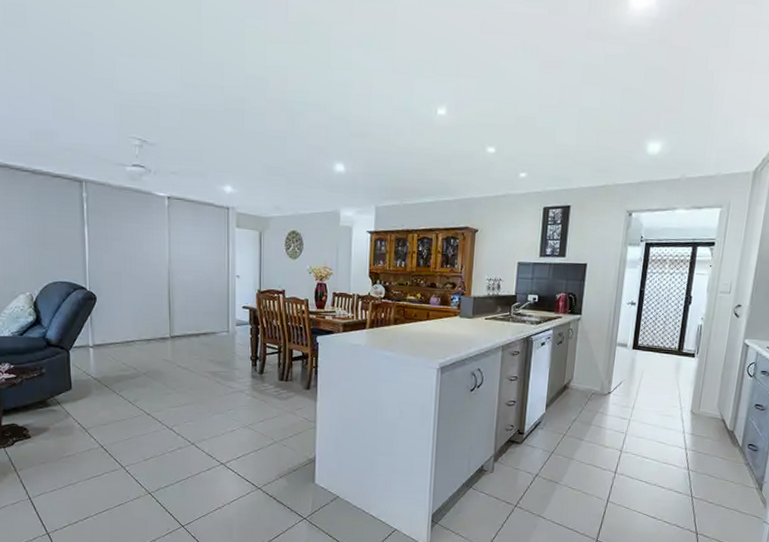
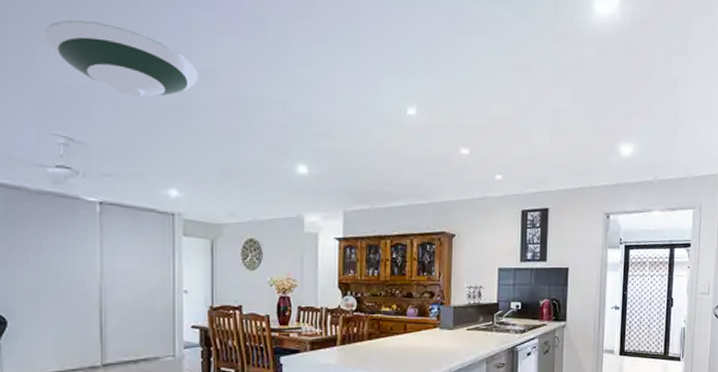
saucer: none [122,33,250,103] -> present [44,20,198,97]

